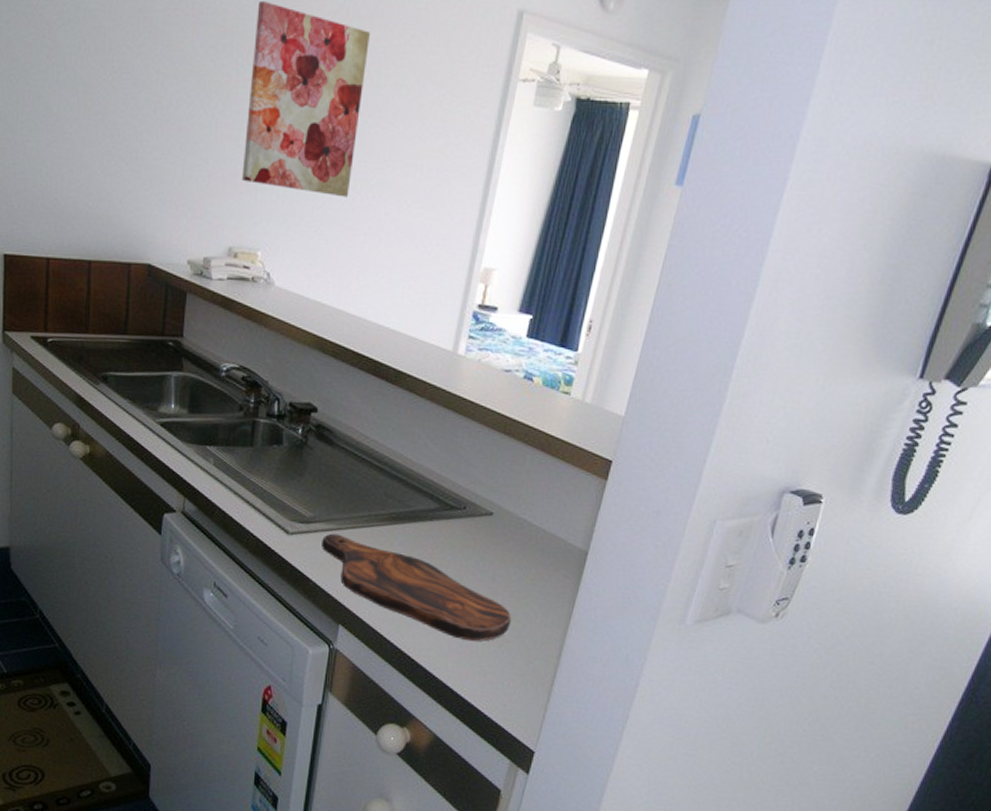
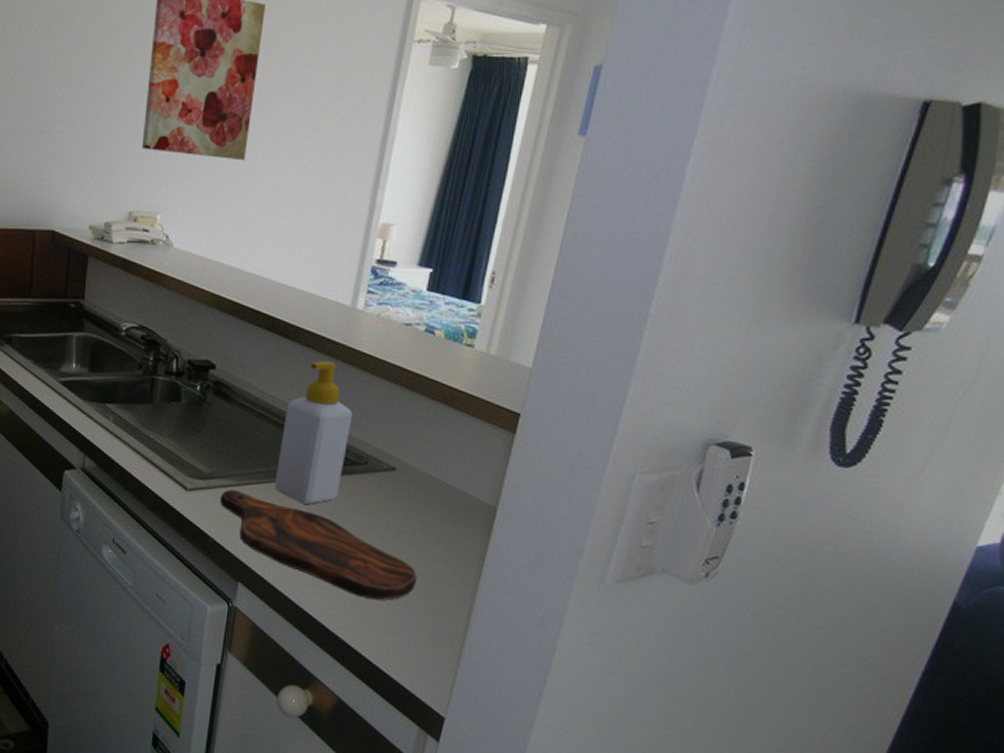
soap bottle: none [375,405,453,548] -> present [274,360,353,504]

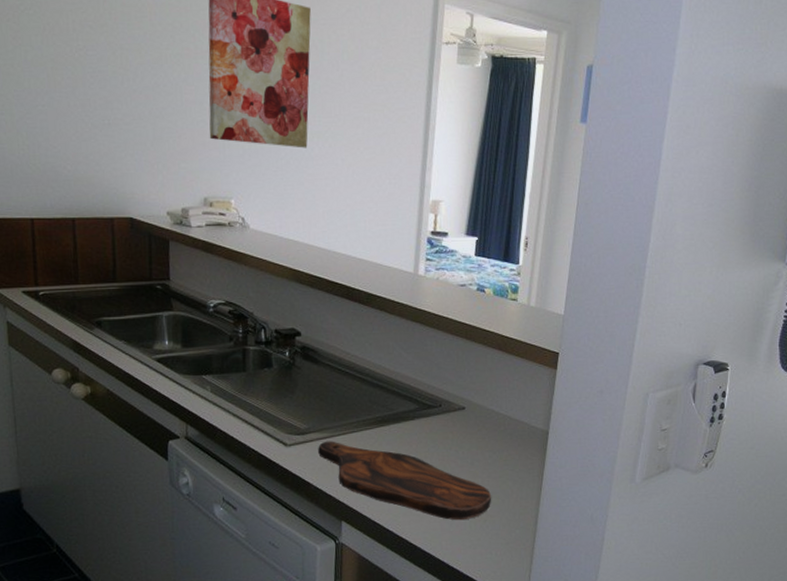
soap bottle: present [274,360,353,504] -> none [364,321,425,446]

